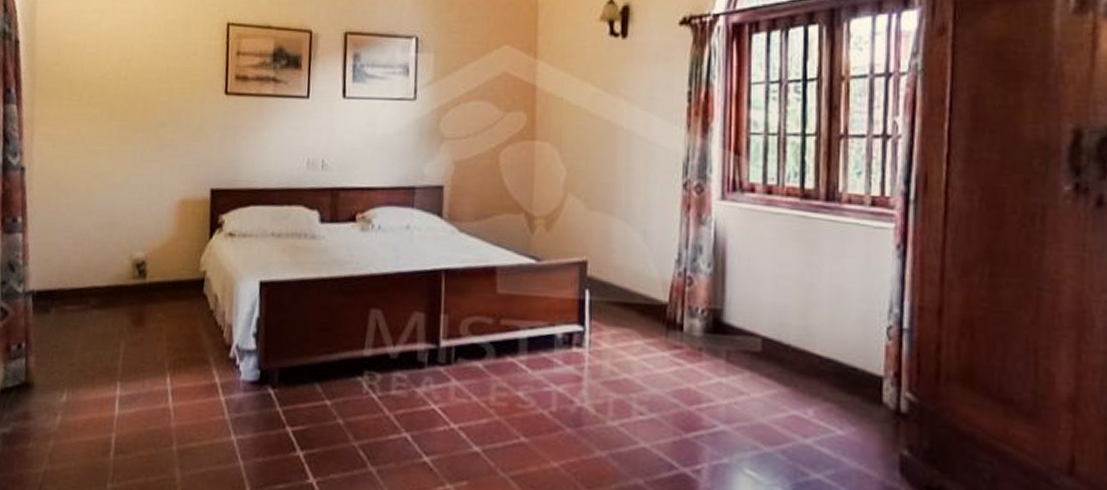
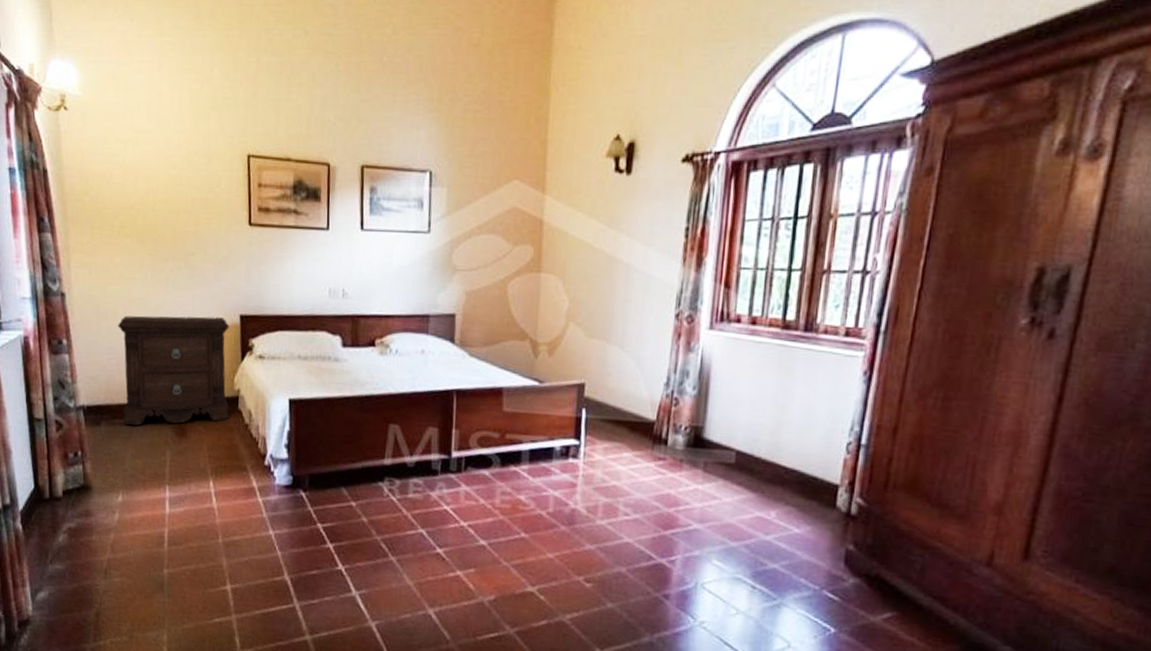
nightstand: none [75,190,199,313] -> present [117,315,230,426]

